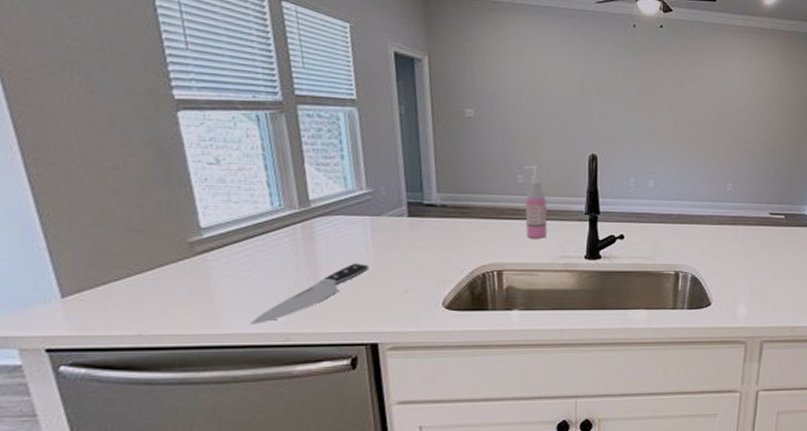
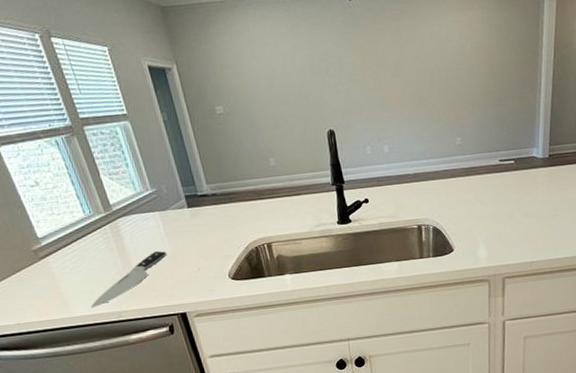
soap dispenser: present [523,164,547,238] -> none [272,147,302,213]

